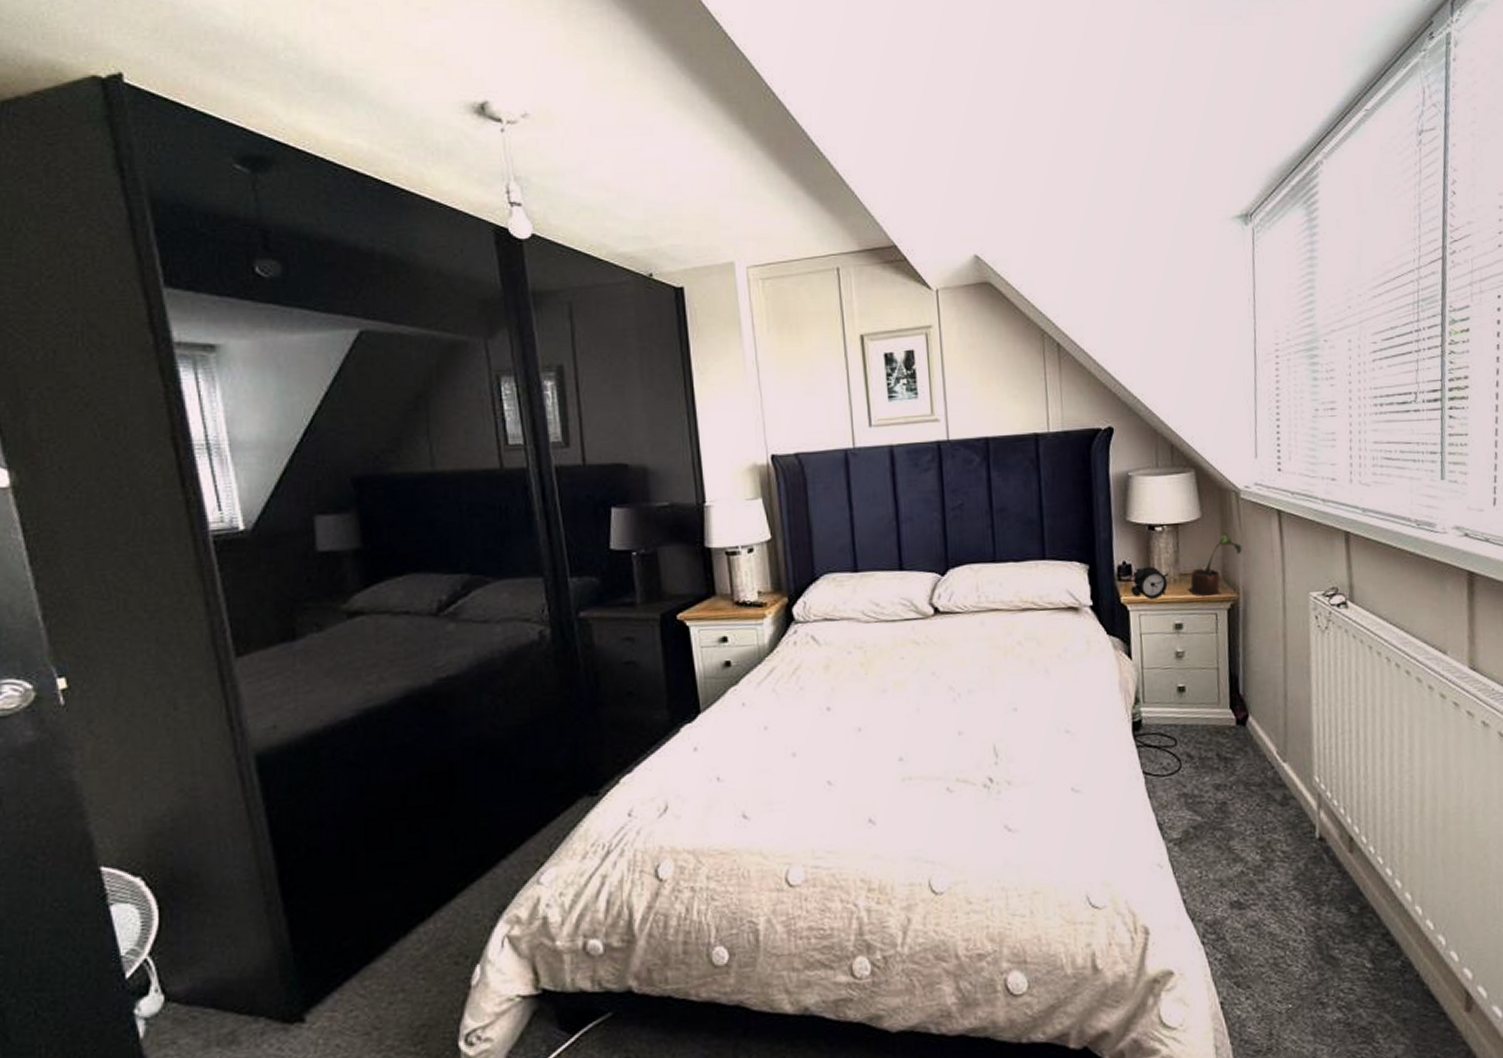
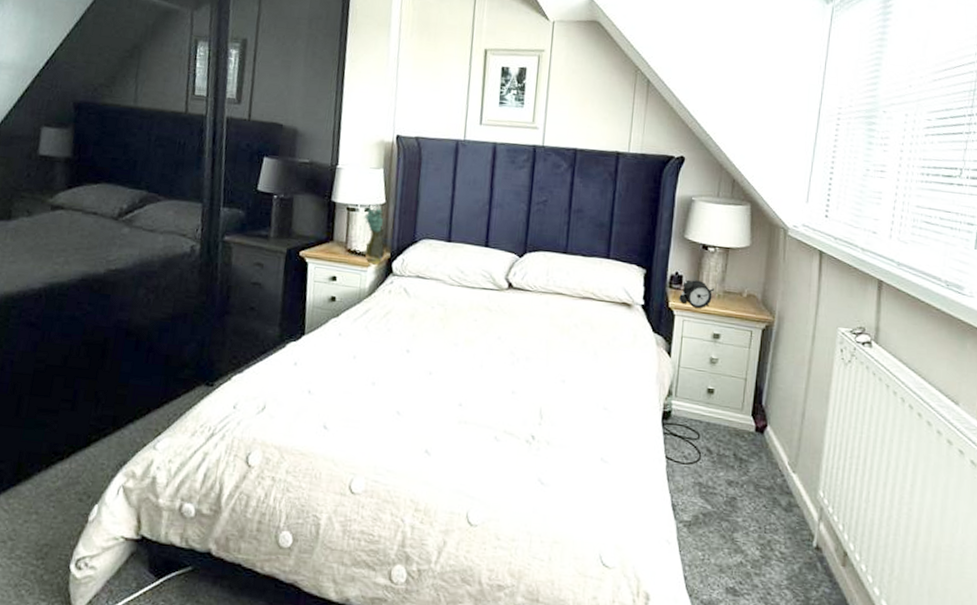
vase: none [749,544,780,615] -> present [364,205,386,265]
potted plant: present [1188,532,1241,597] -> none [729,262,782,316]

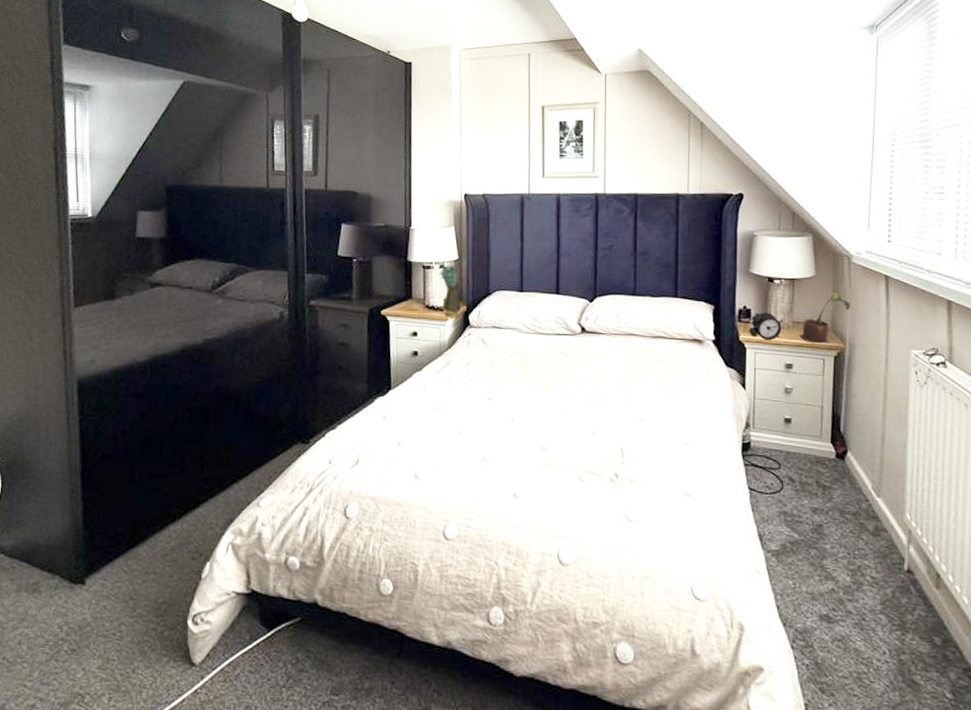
potted plant: none [729,262,782,316] -> present [800,290,850,344]

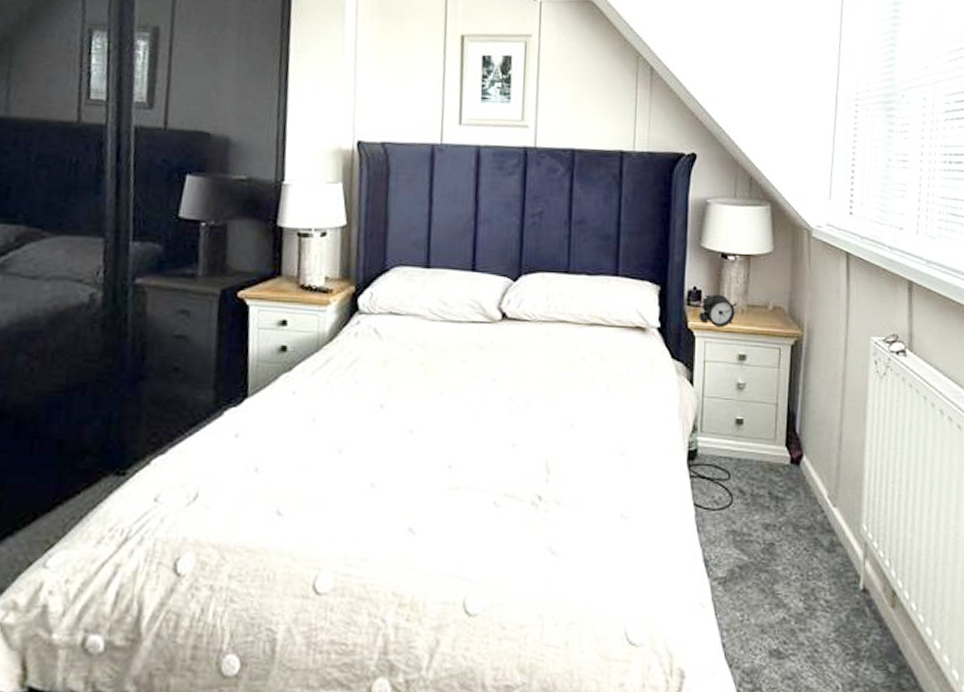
vase: present [440,262,461,318] -> none [321,229,348,302]
potted plant: present [800,290,850,344] -> none [754,268,809,331]

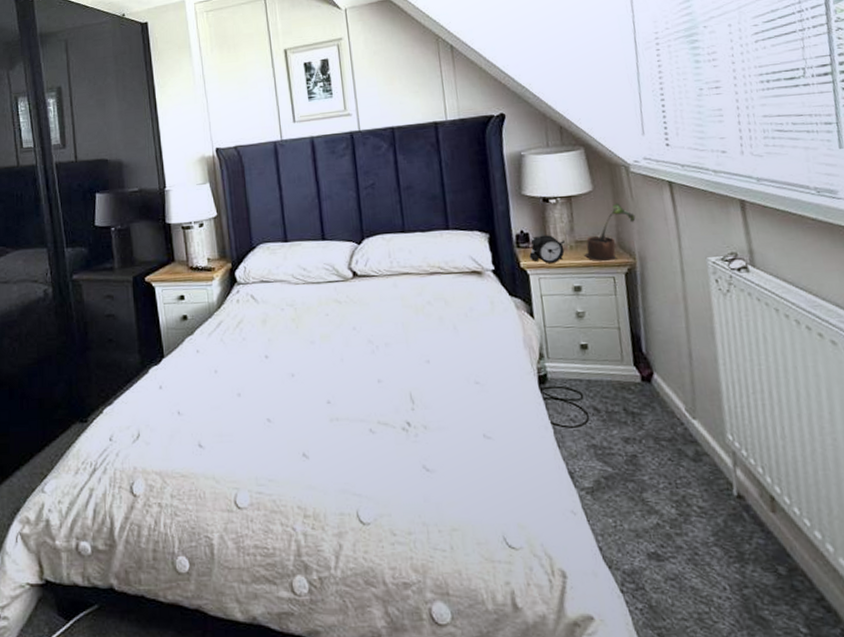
potted plant: none [754,268,809,331] -> present [584,203,635,262]

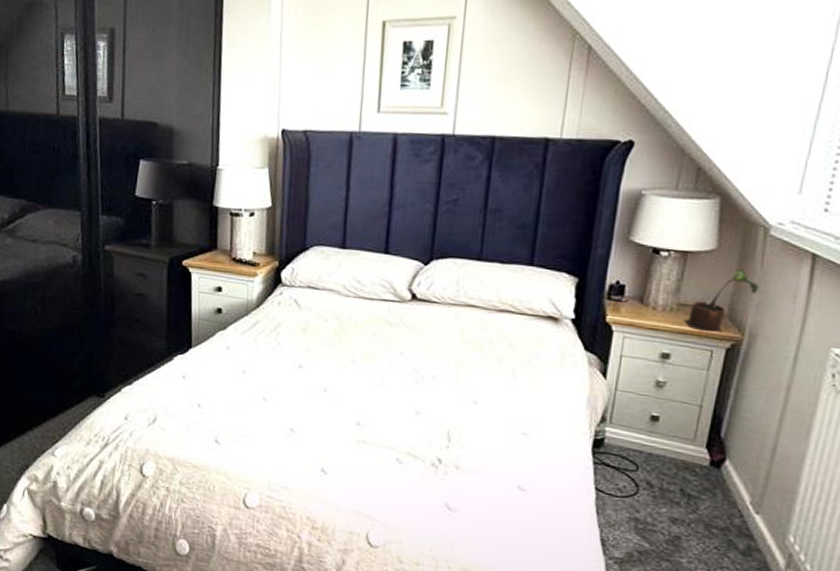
alarm clock: present [529,235,566,264] -> none [619,290,667,324]

